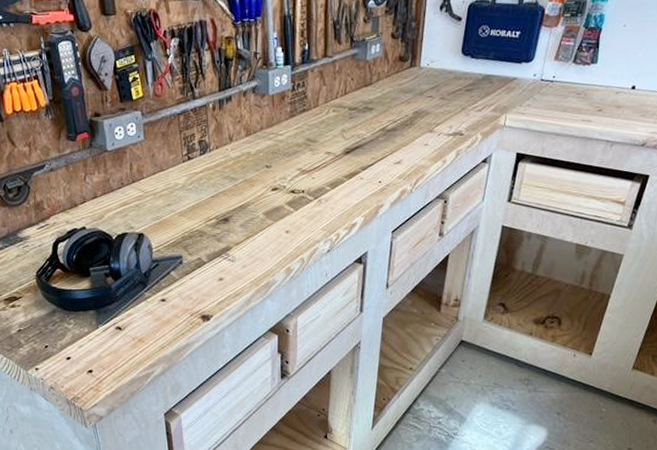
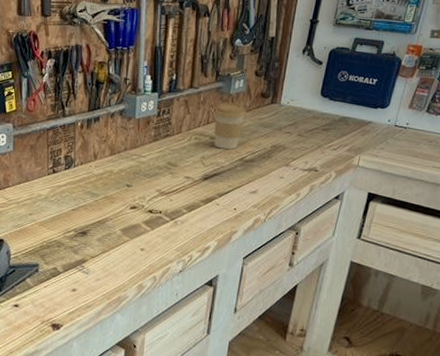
coffee cup: none [351,69,385,120] -> present [214,102,246,149]

